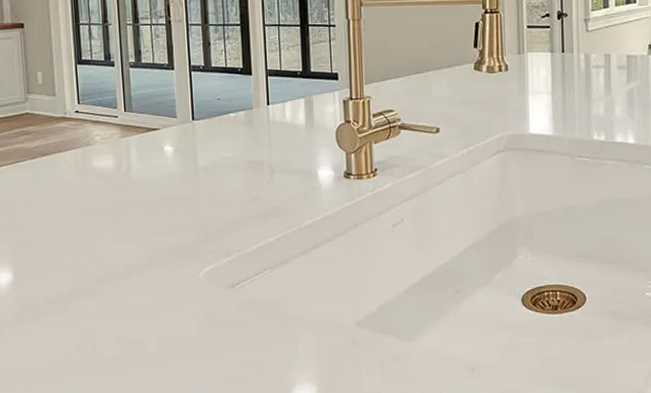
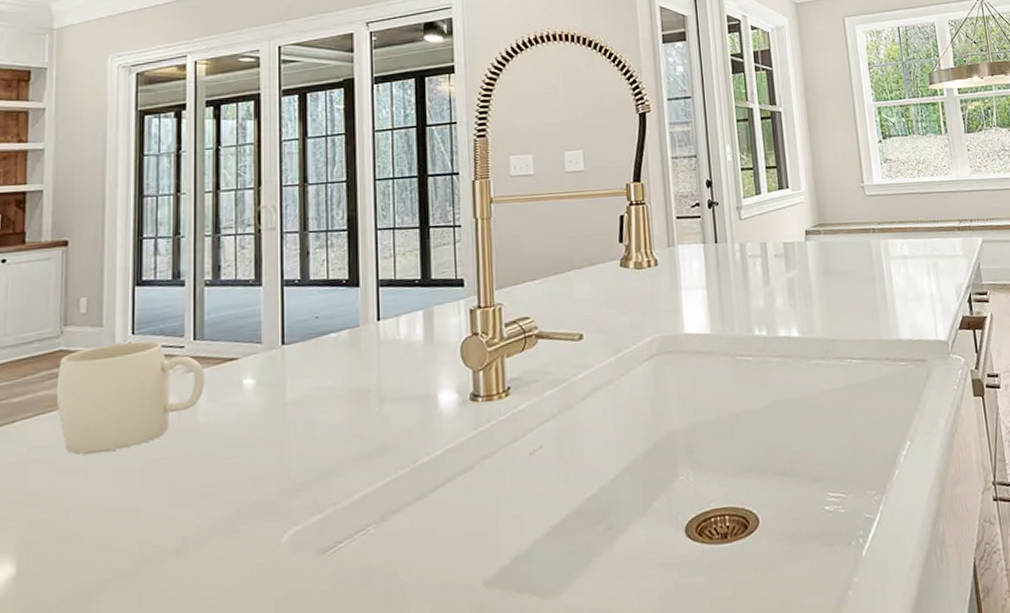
mug: none [26,109,136,196] -> present [56,340,205,455]

